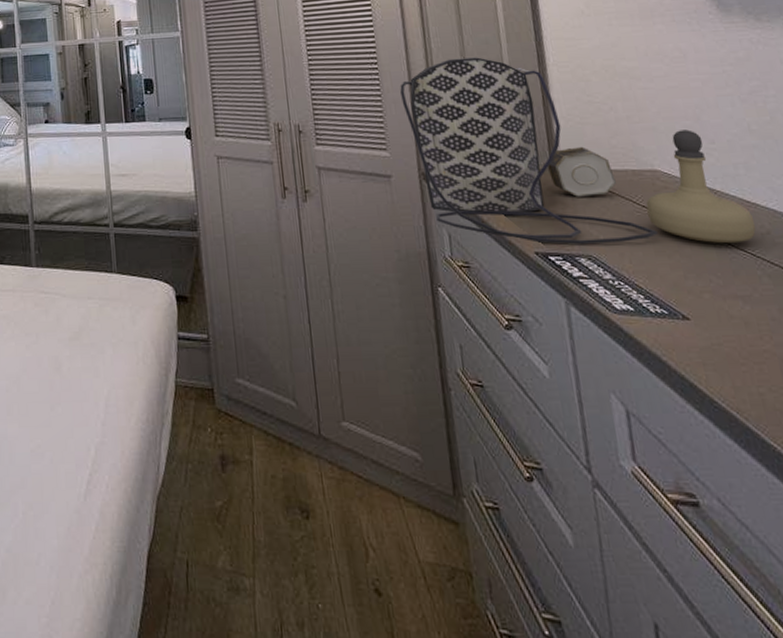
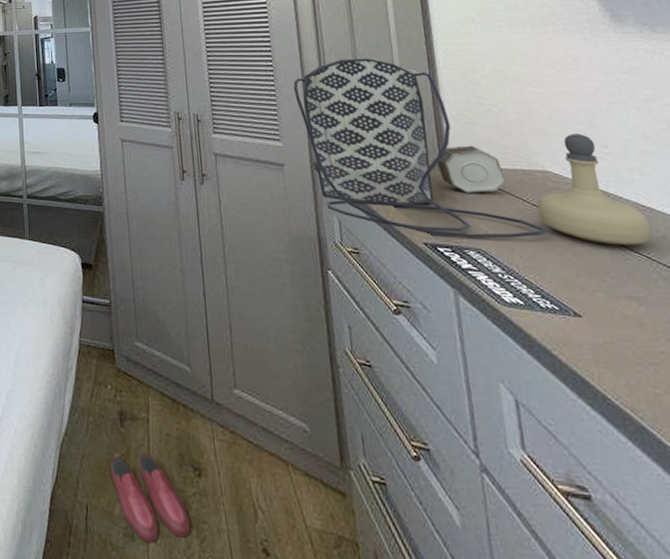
slippers: none [211,499,300,594] -> present [110,453,191,543]

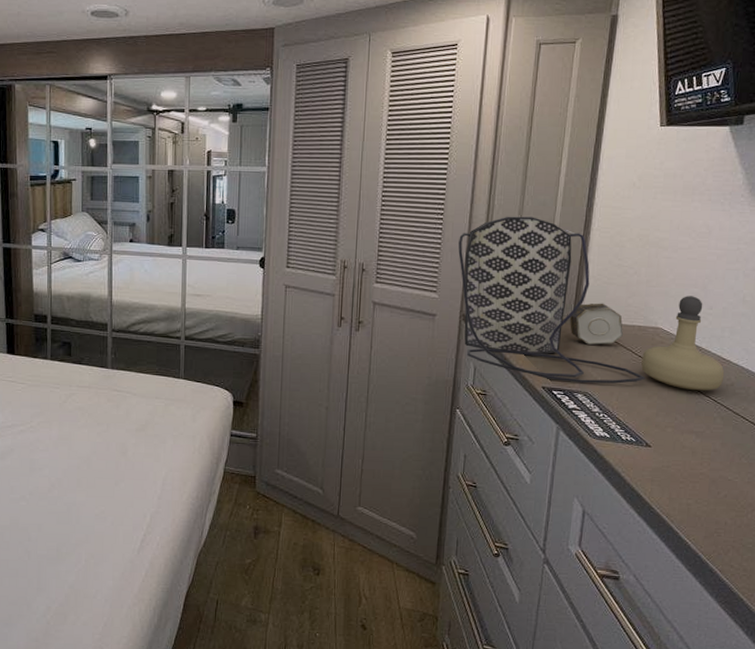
slippers: present [110,453,191,543] -> none [241,559,305,625]

